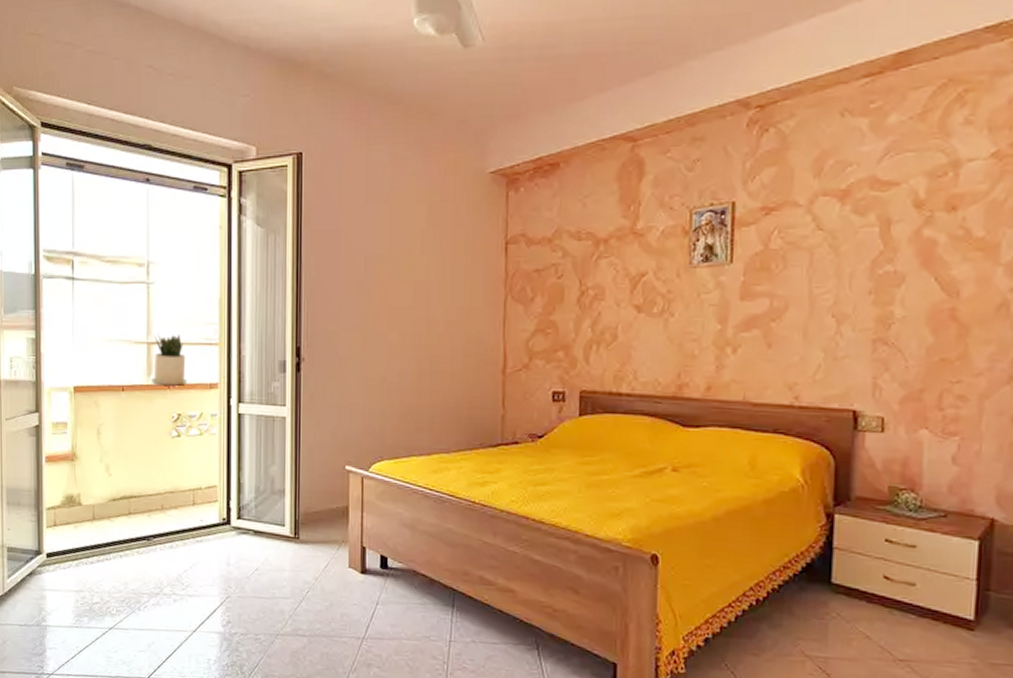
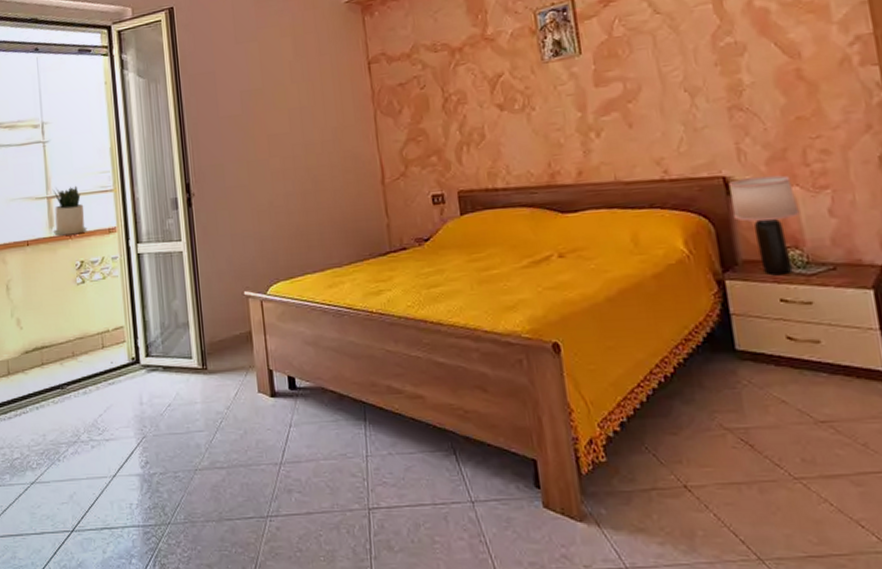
table lamp: none [855,414,923,517] -> present [728,175,800,276]

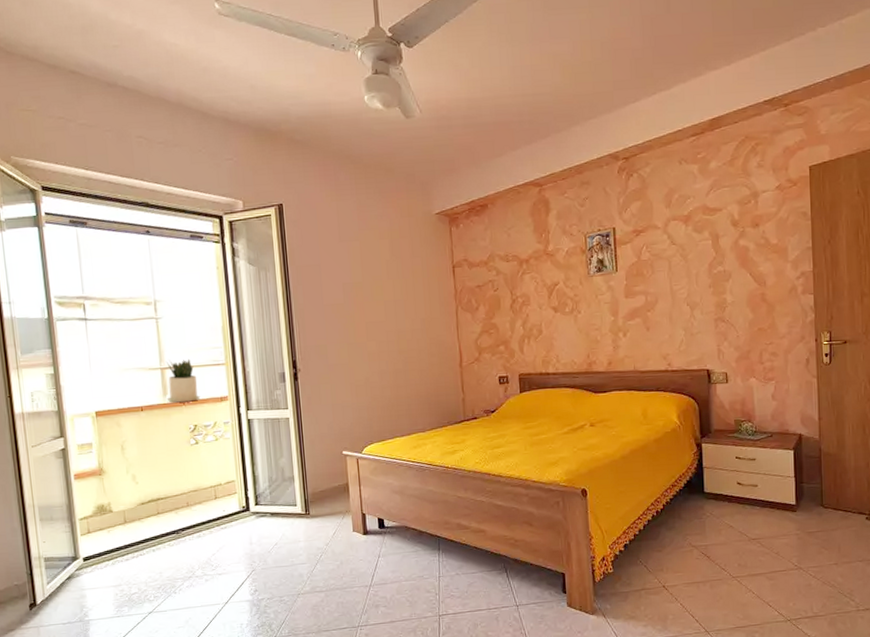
table lamp: present [728,175,800,276] -> none [710,370,754,441]

